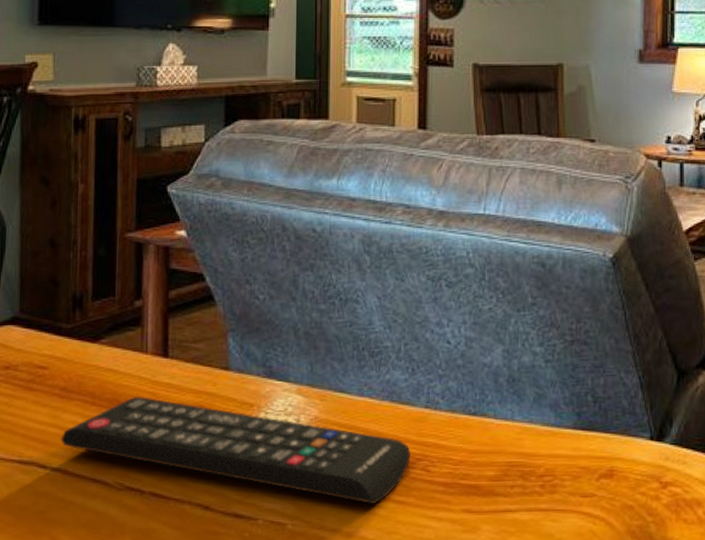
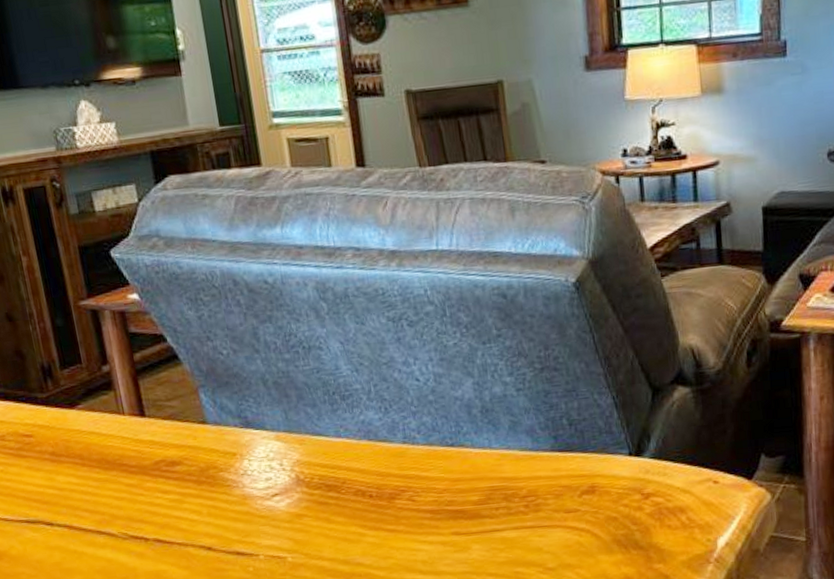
remote control: present [60,397,412,505] -> none [60,455,396,535]

